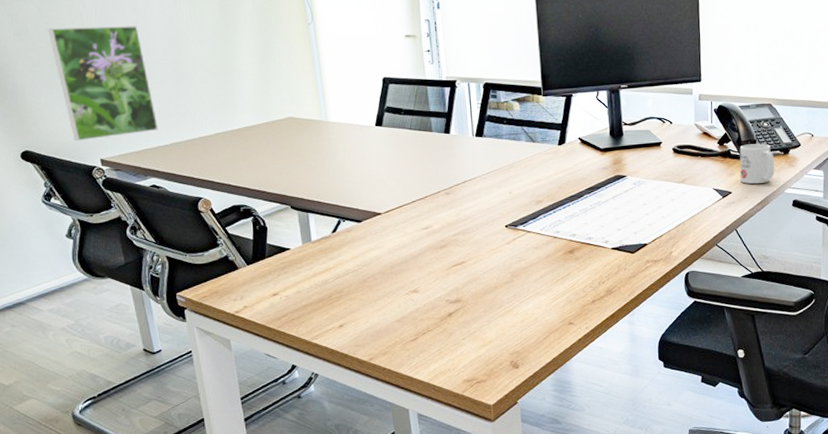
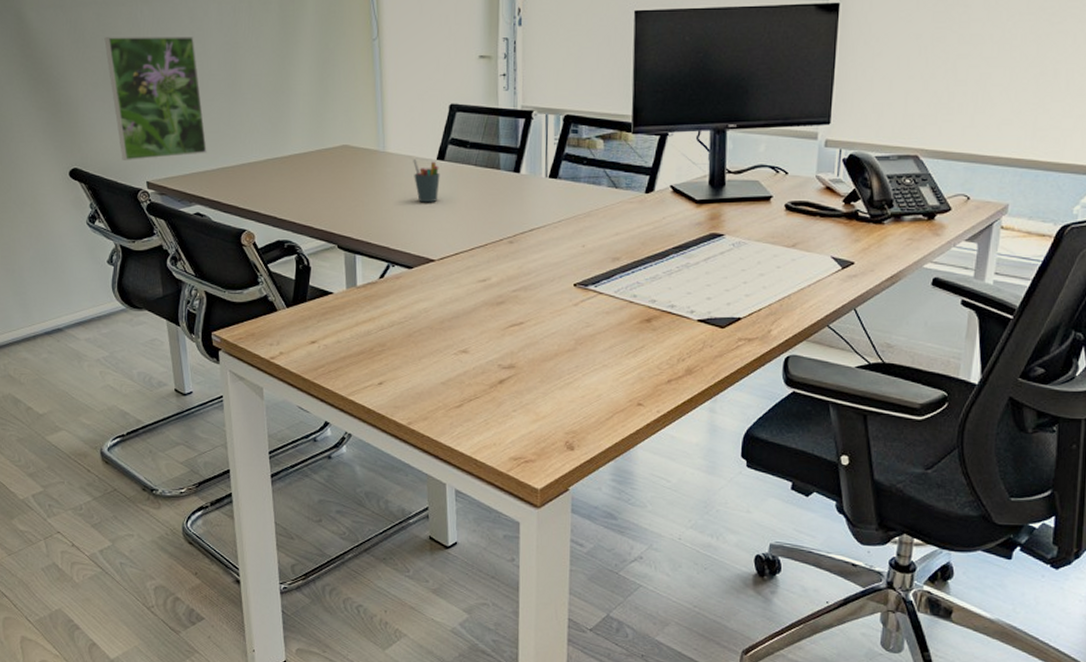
pen holder: none [354,126,380,164] -> present [413,158,440,203]
mug: present [739,143,775,184] -> none [867,204,915,254]

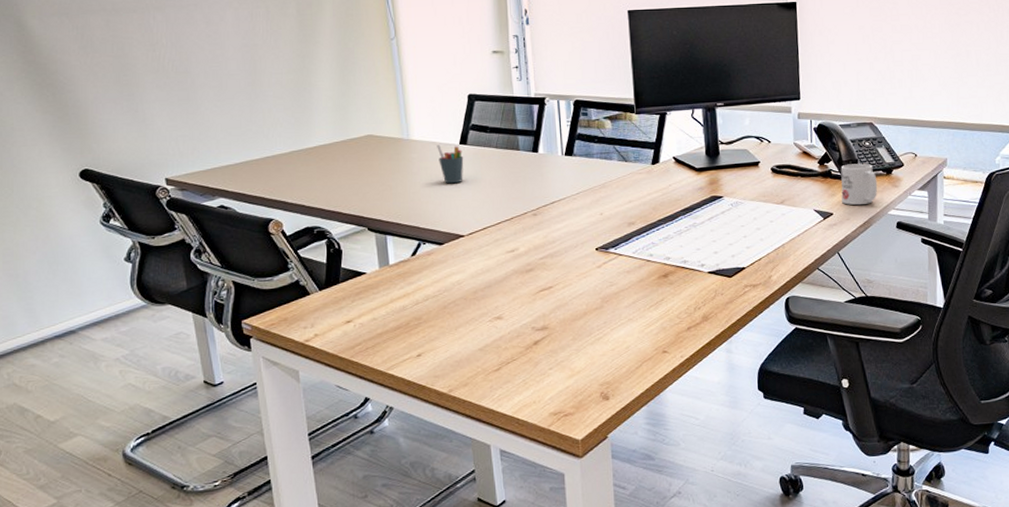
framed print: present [104,37,207,160] -> none [115,40,229,159]
mug: none [867,204,915,254] -> present [841,163,878,205]

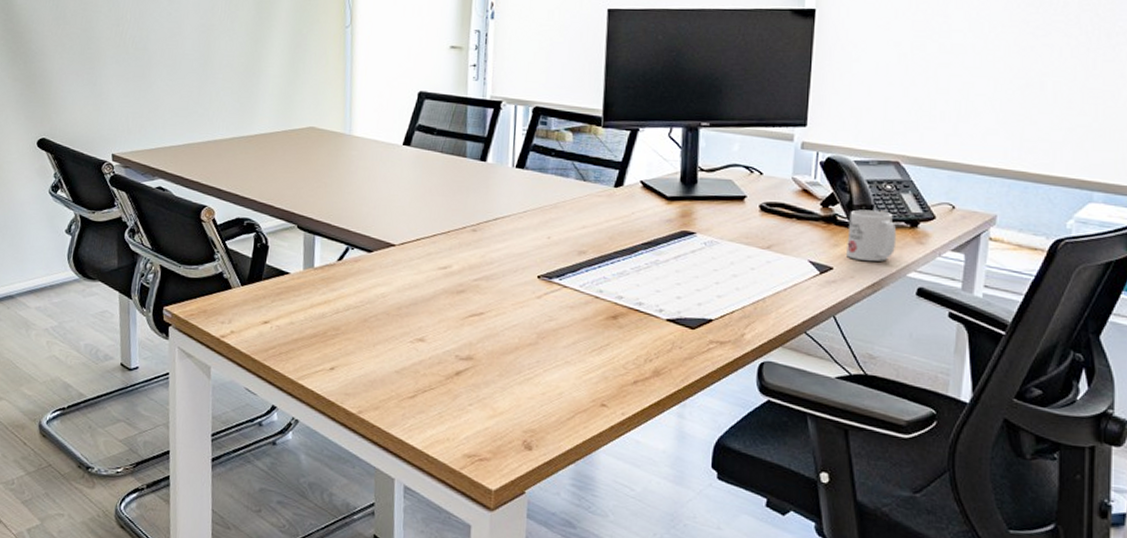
pen holder: present [437,144,464,184] -> none [378,143,406,188]

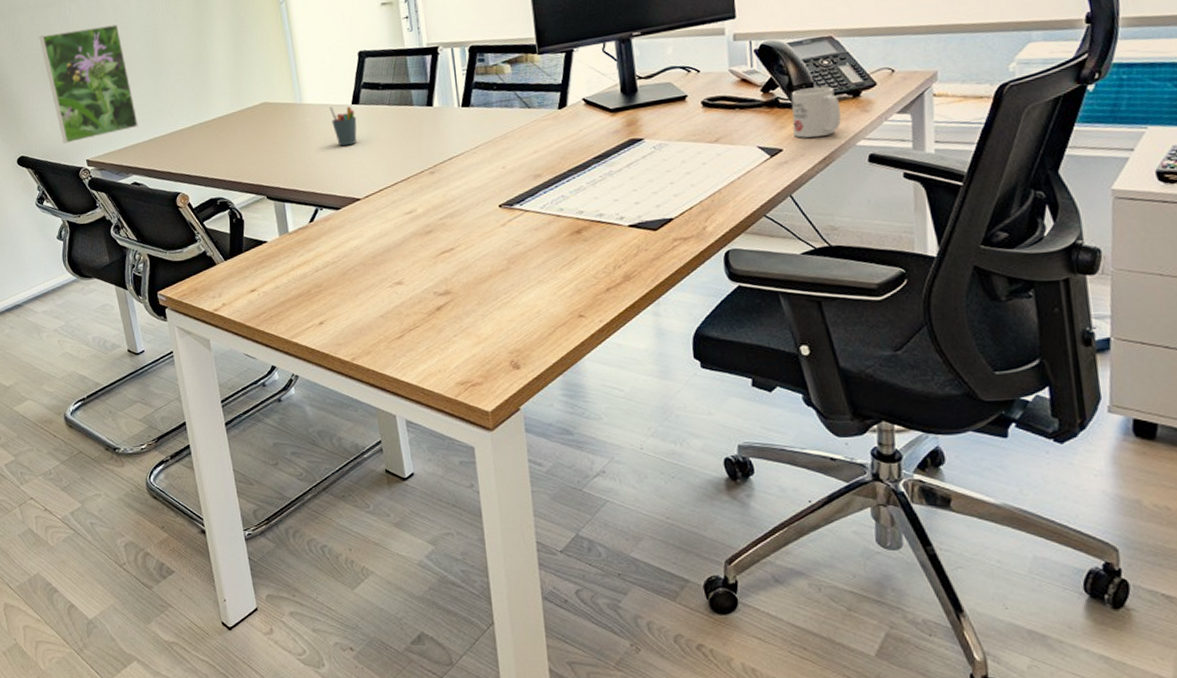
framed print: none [84,15,175,133] -> present [39,24,138,143]
pen holder: none [378,143,406,188] -> present [329,106,357,147]

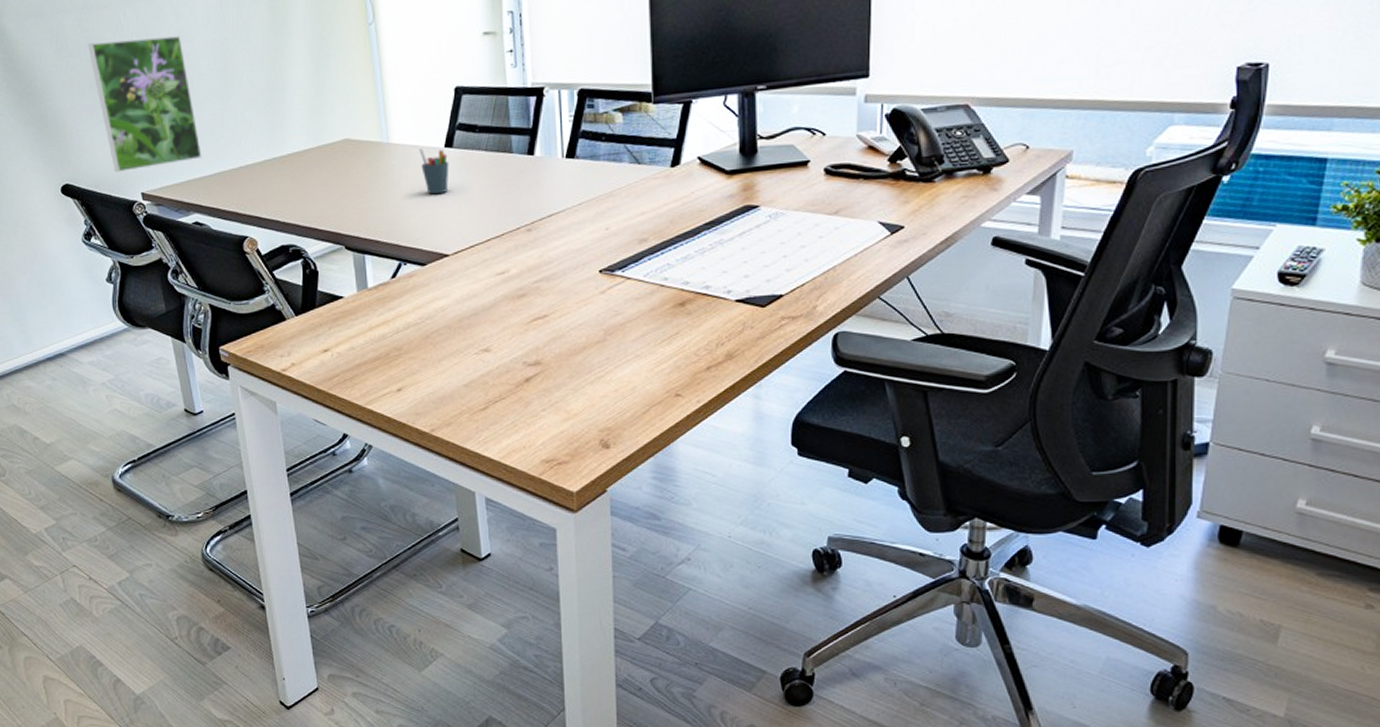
mug: present [791,86,842,138] -> none [917,160,969,215]

